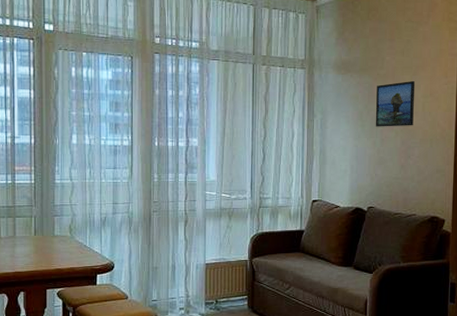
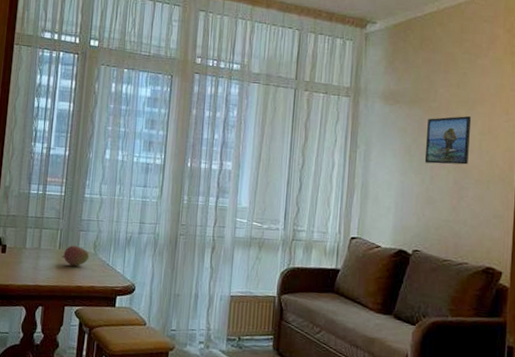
fruit: none [37,230,66,250] -> present [61,245,90,266]

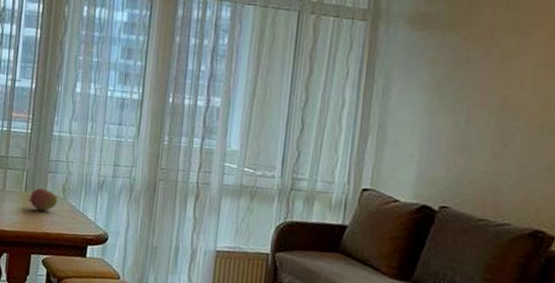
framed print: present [424,115,472,165] -> none [459,43,525,105]

